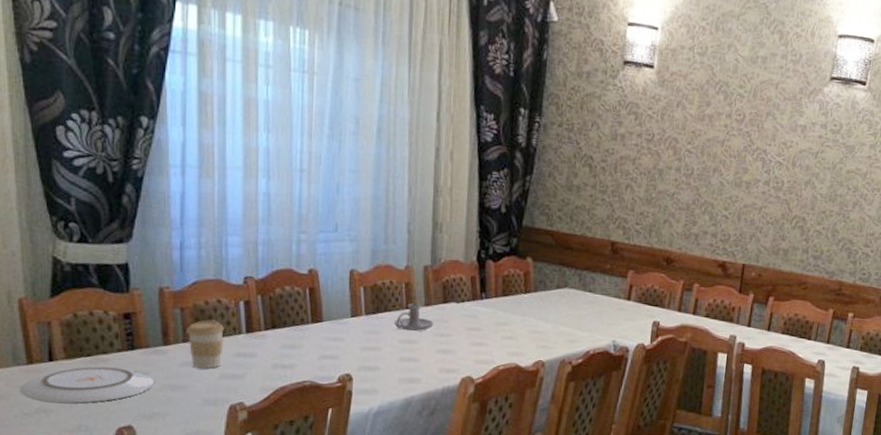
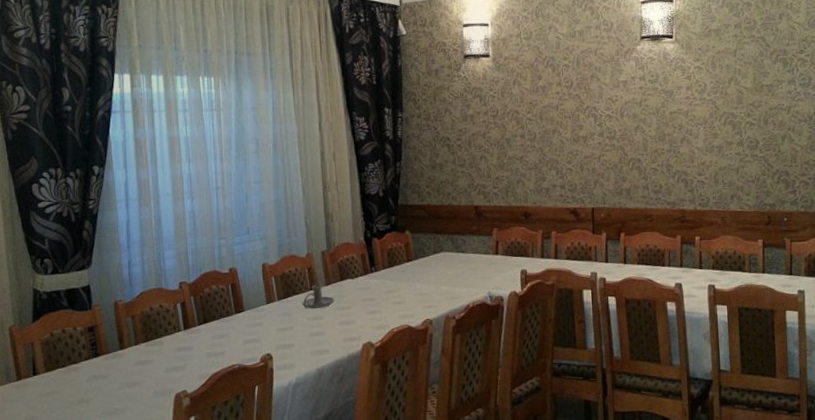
plate: present [20,366,154,404] -> none [12,374,114,411]
coffee cup: present [186,319,224,369] -> none [137,322,167,366]

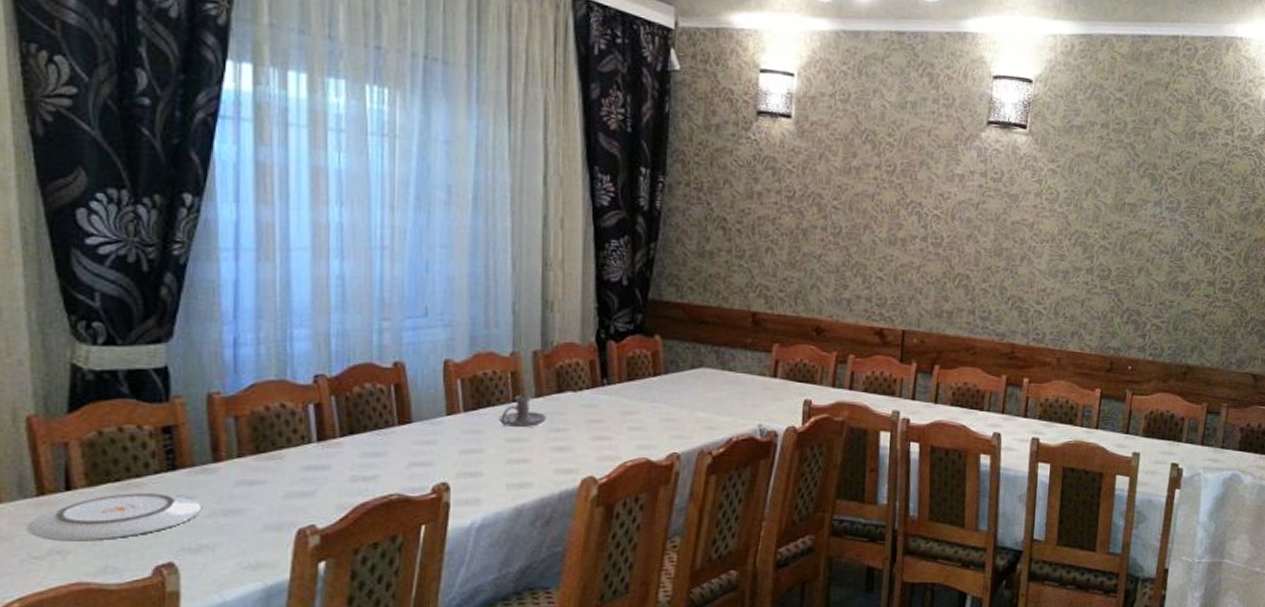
plate: none [12,374,114,411] -> present [27,493,201,541]

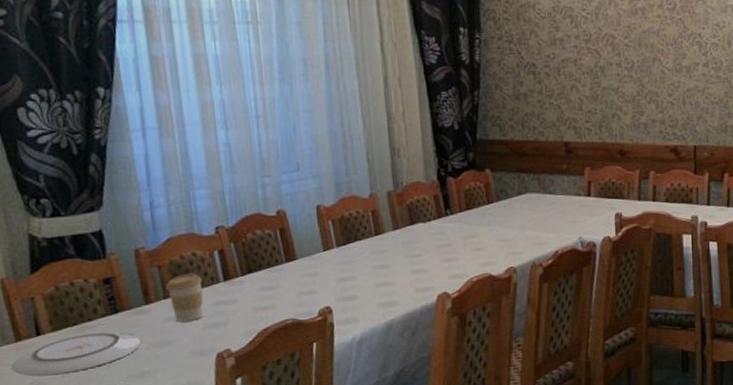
coffee cup: none [242,428,290,488] -> present [166,273,204,322]
candle holder: present [498,395,547,428] -> none [364,229,404,257]

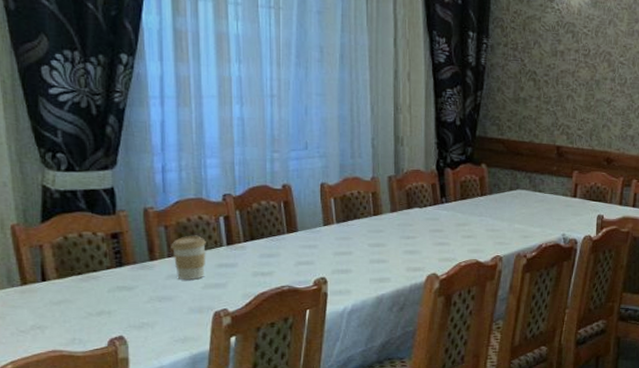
plate: present [11,333,141,376] -> none [15,284,142,320]

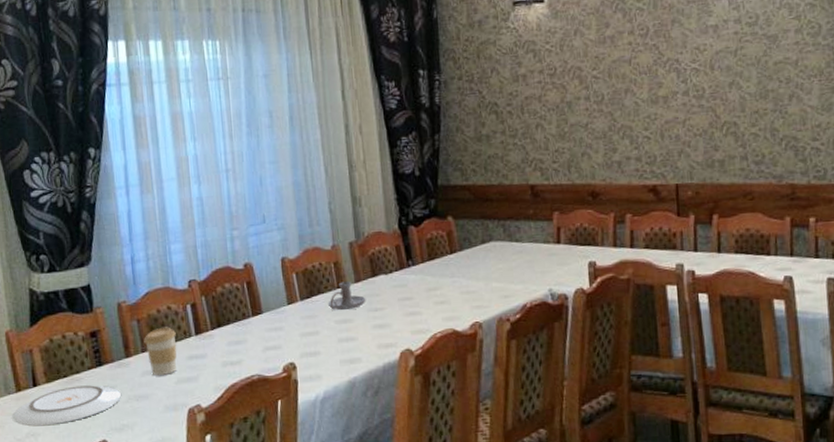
plate: none [15,284,142,320] -> present [12,385,121,426]
candle holder: none [362,210,400,236] -> present [327,281,366,311]

